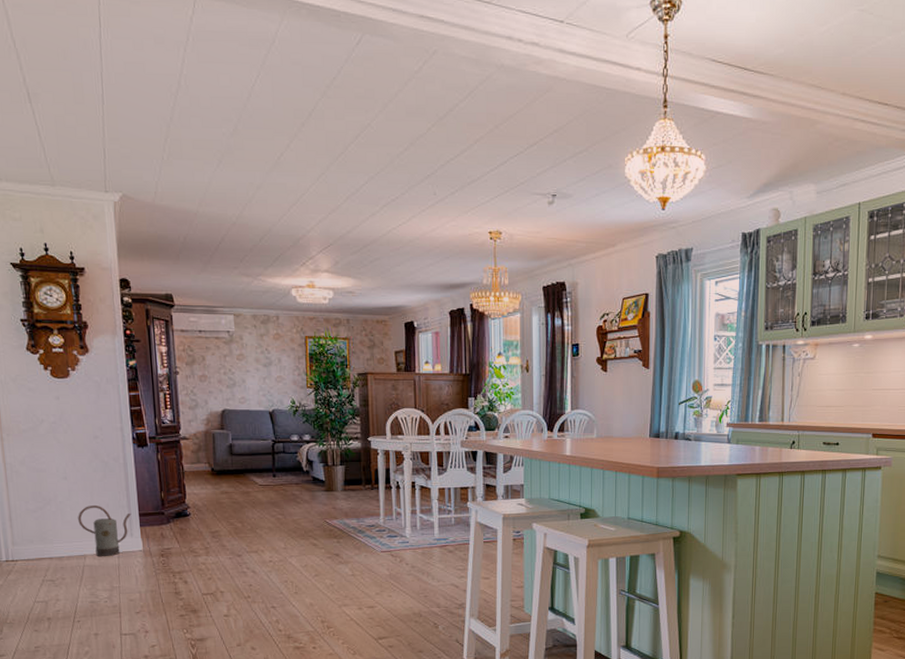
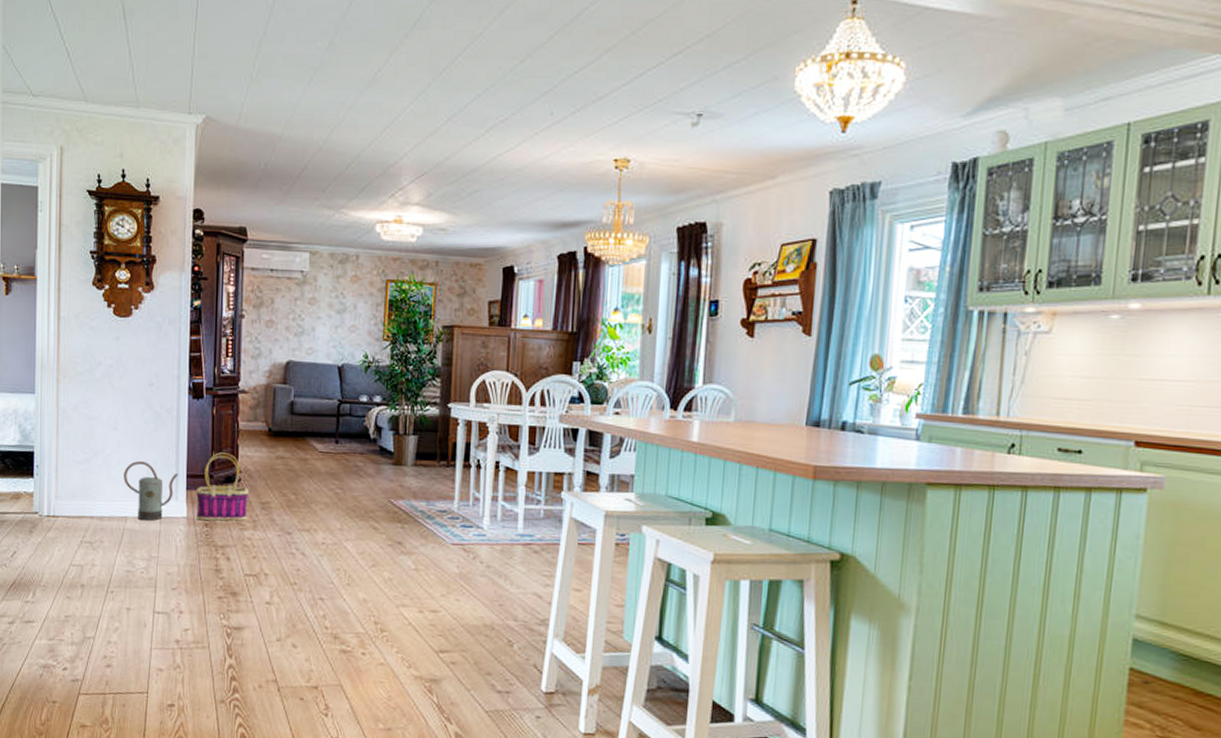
basket: none [149,492,200,552] -> present [196,452,249,521]

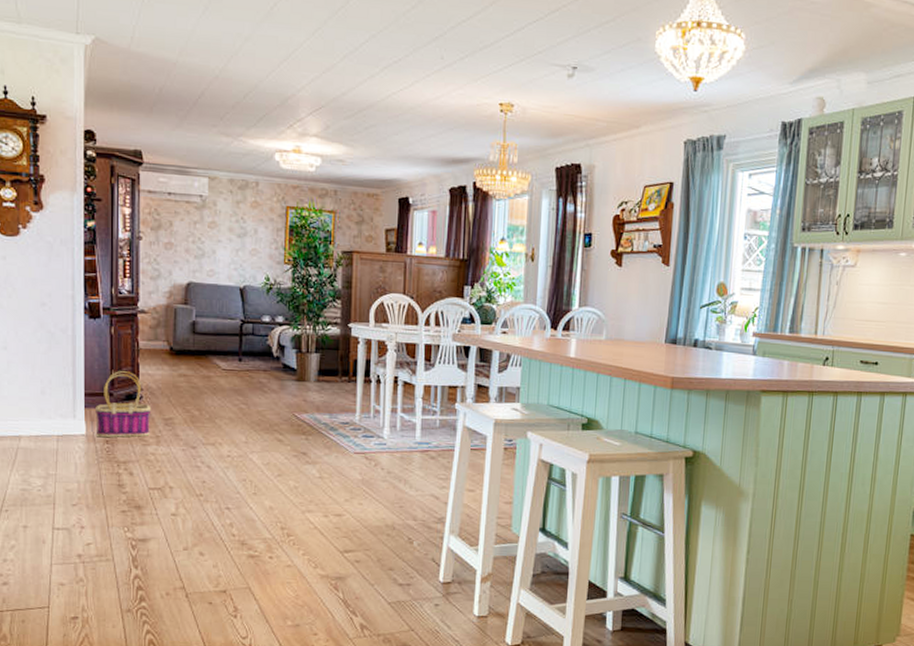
watering can: present [124,460,179,521] -> none [16,380,76,439]

